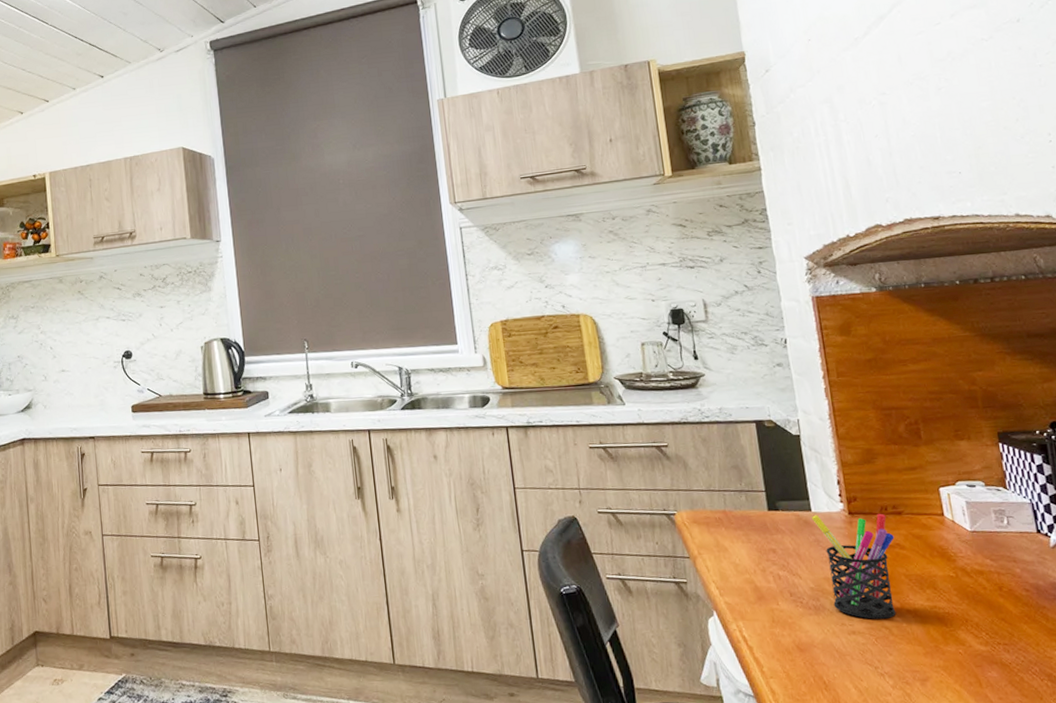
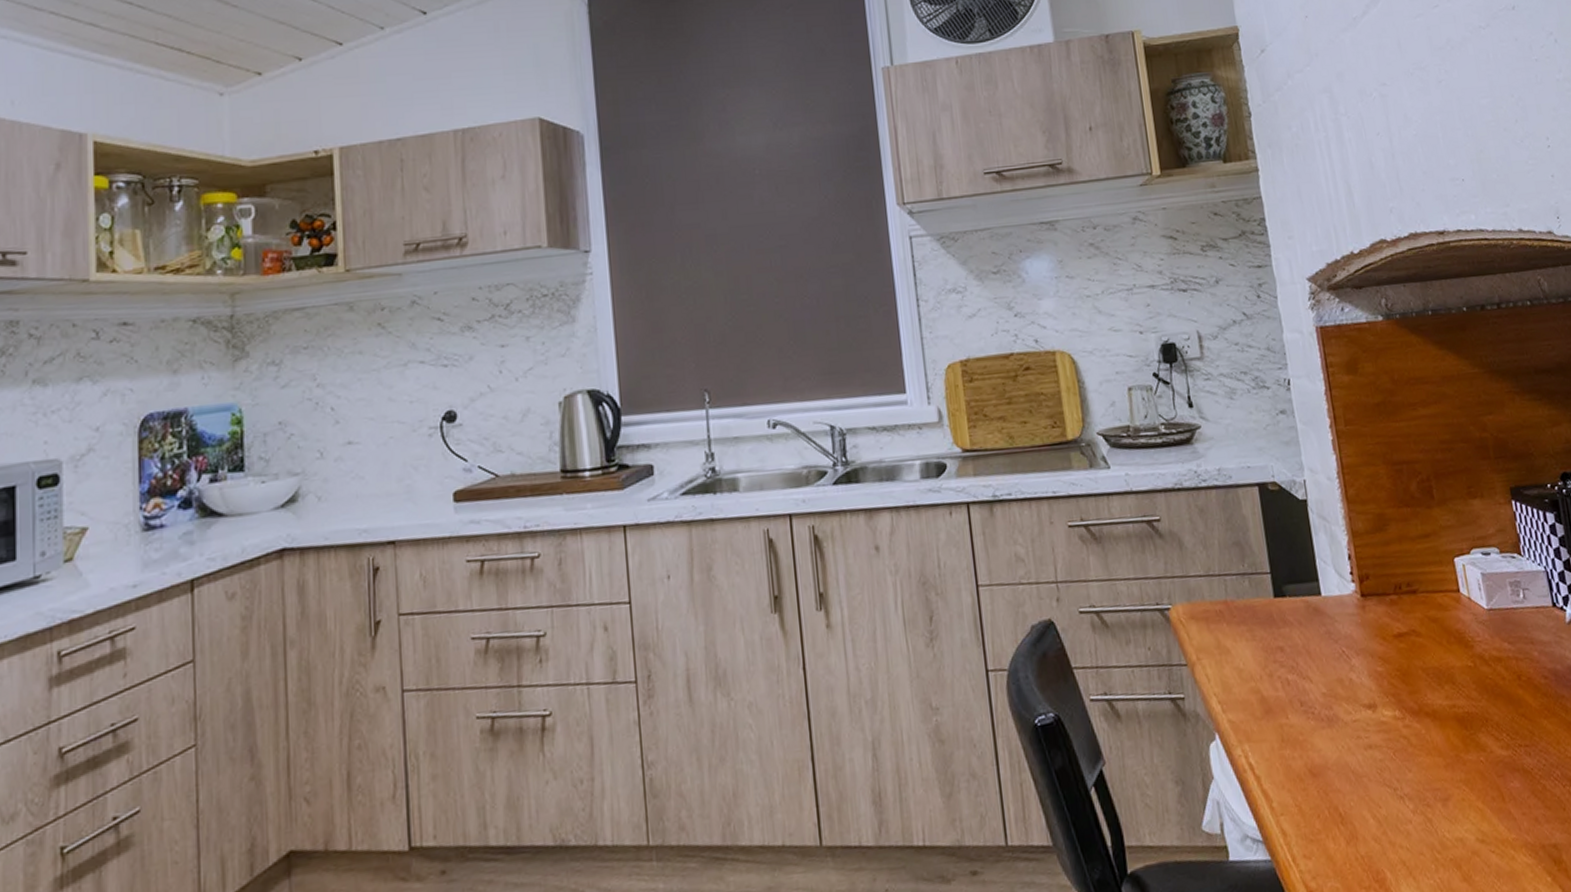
pen holder: present [811,513,897,619] -> none [1321,593,1415,728]

